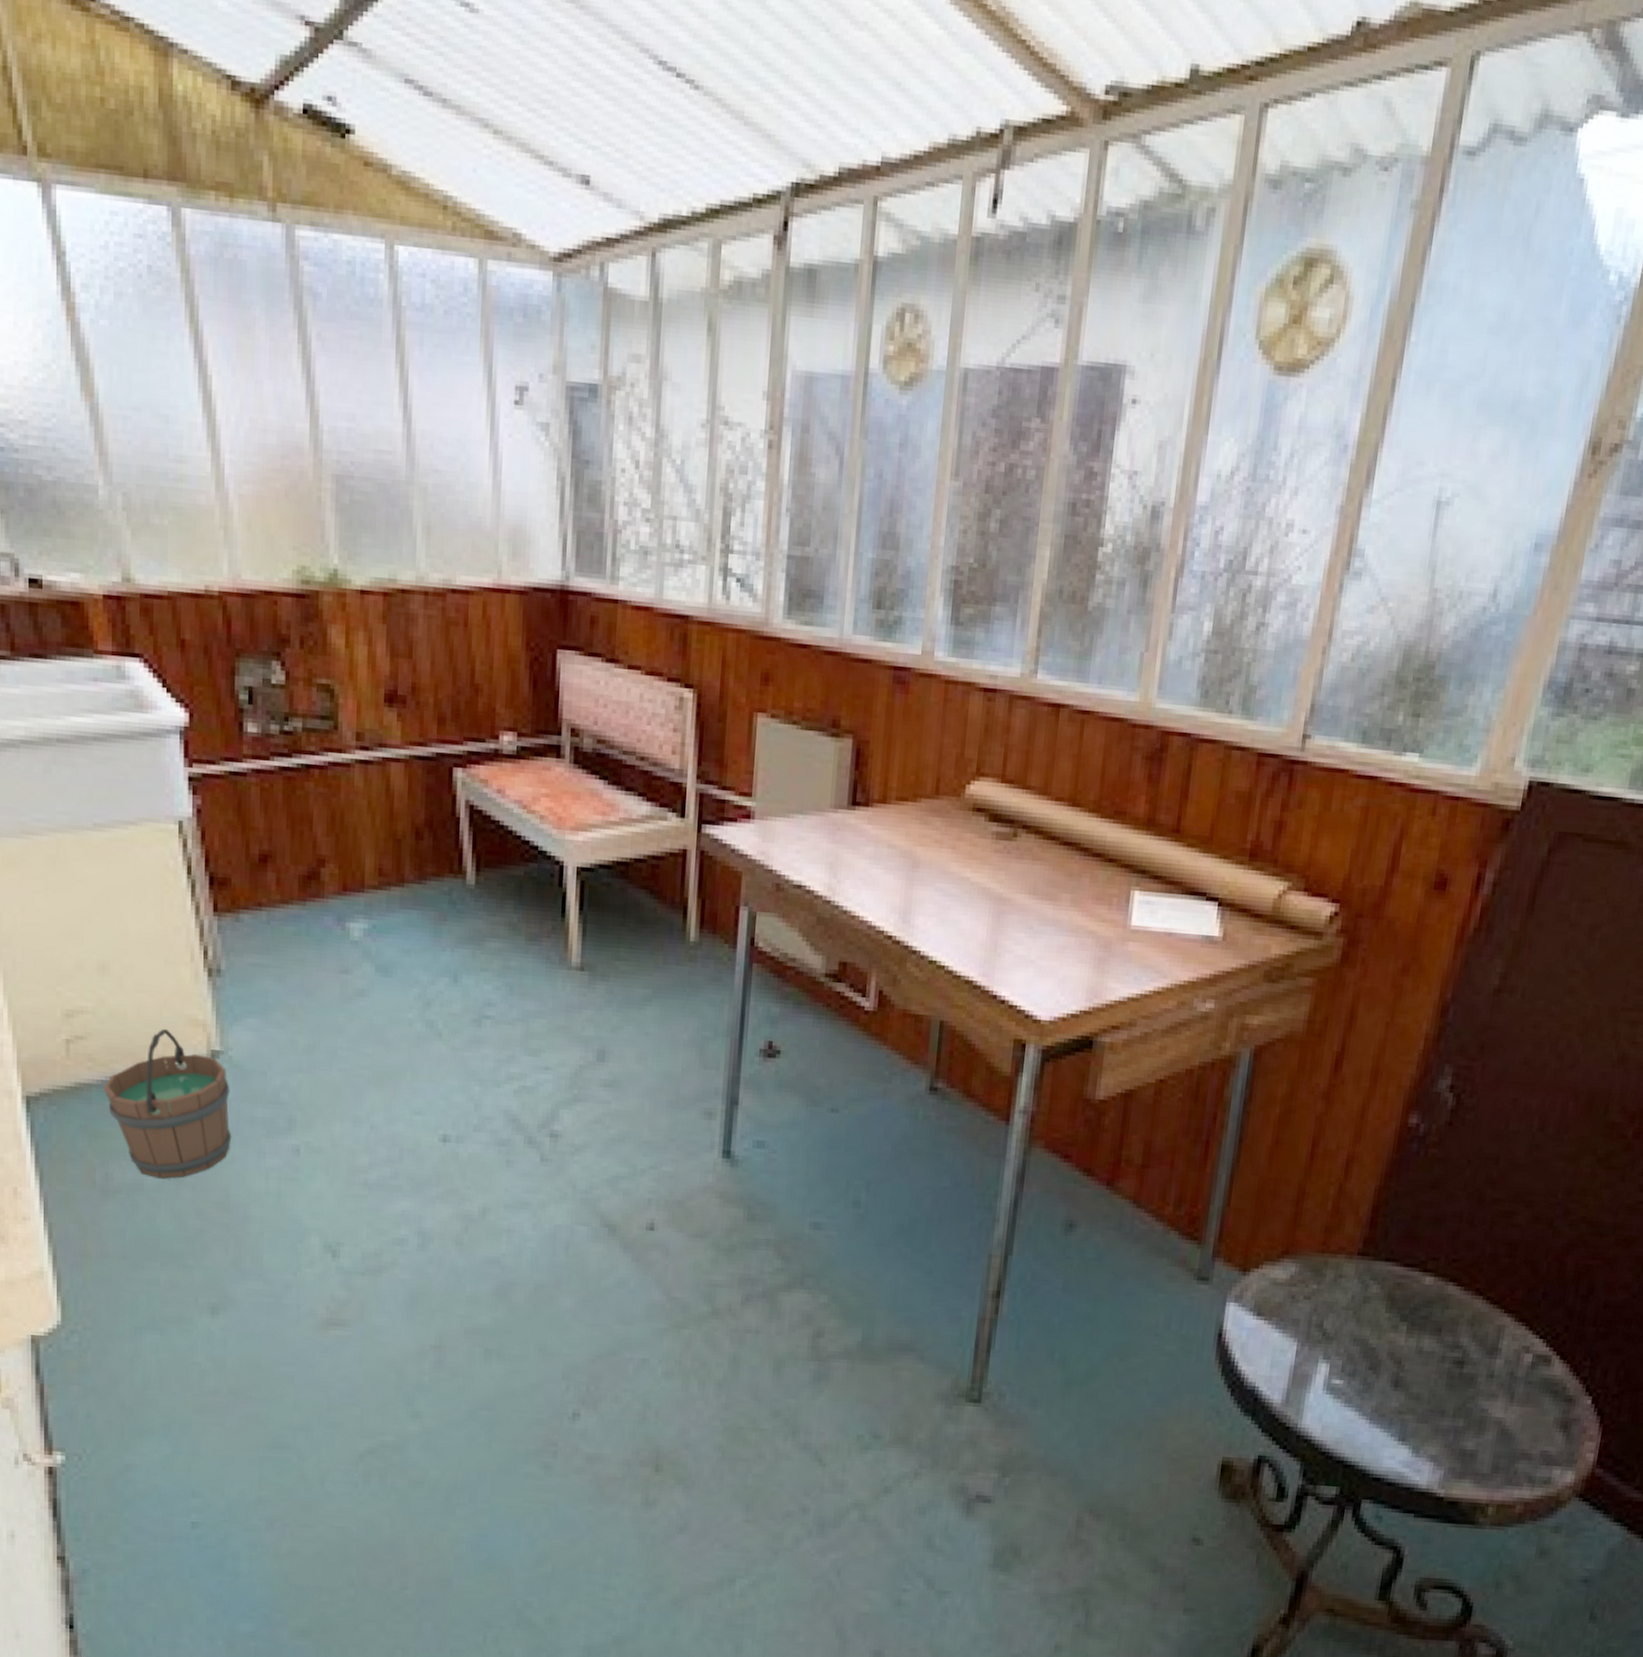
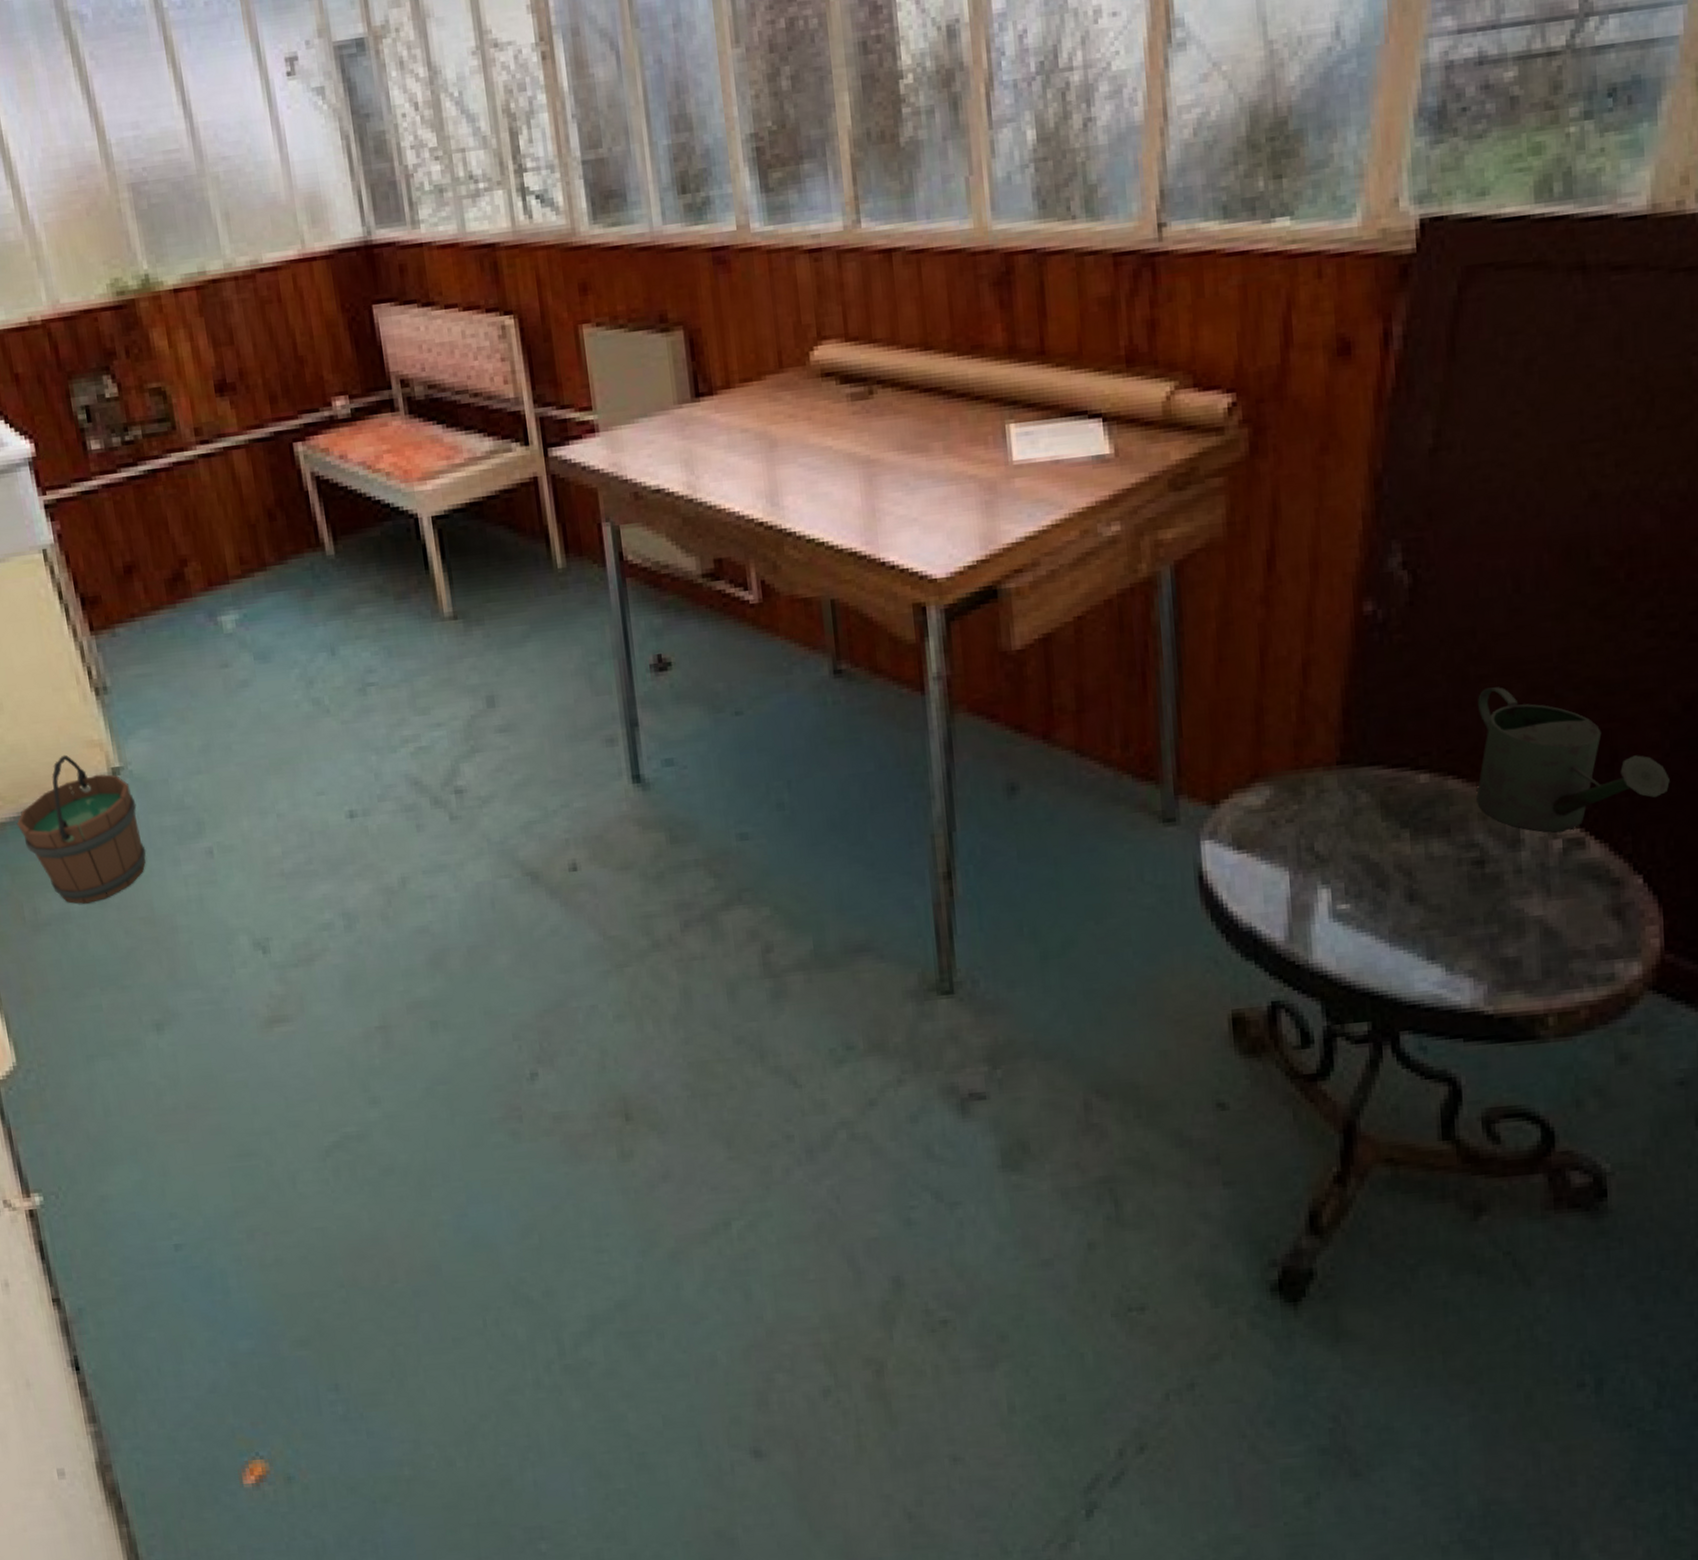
watering can: none [1469,1210,1632,1348] -> present [1476,687,1670,833]

